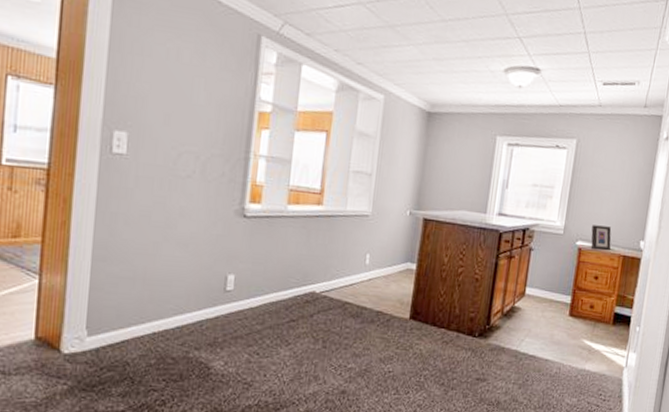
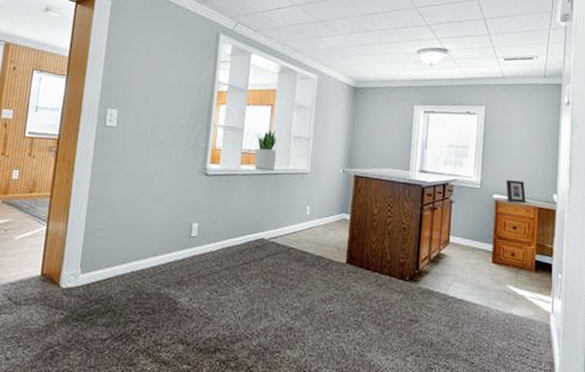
planter: none [304,161,332,213] -> present [254,129,277,172]

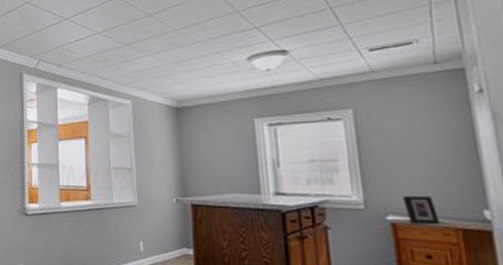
planter: present [254,129,277,172] -> none [73,162,98,207]

